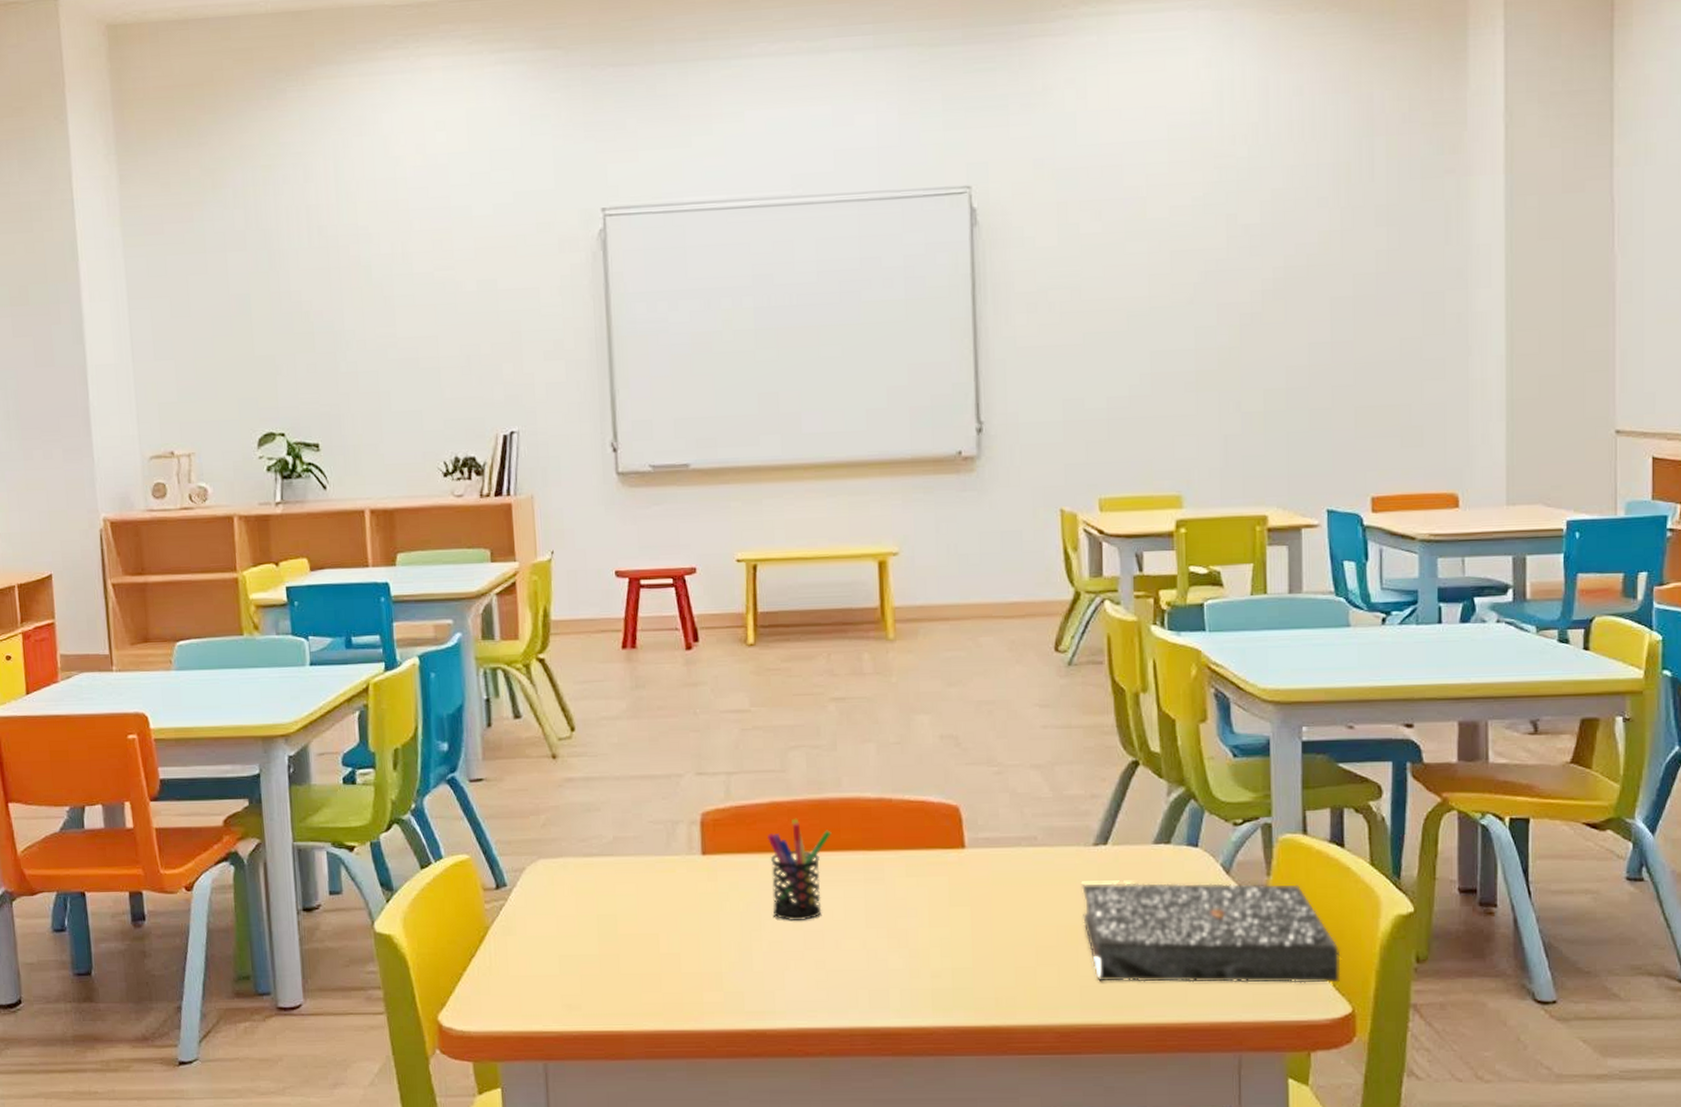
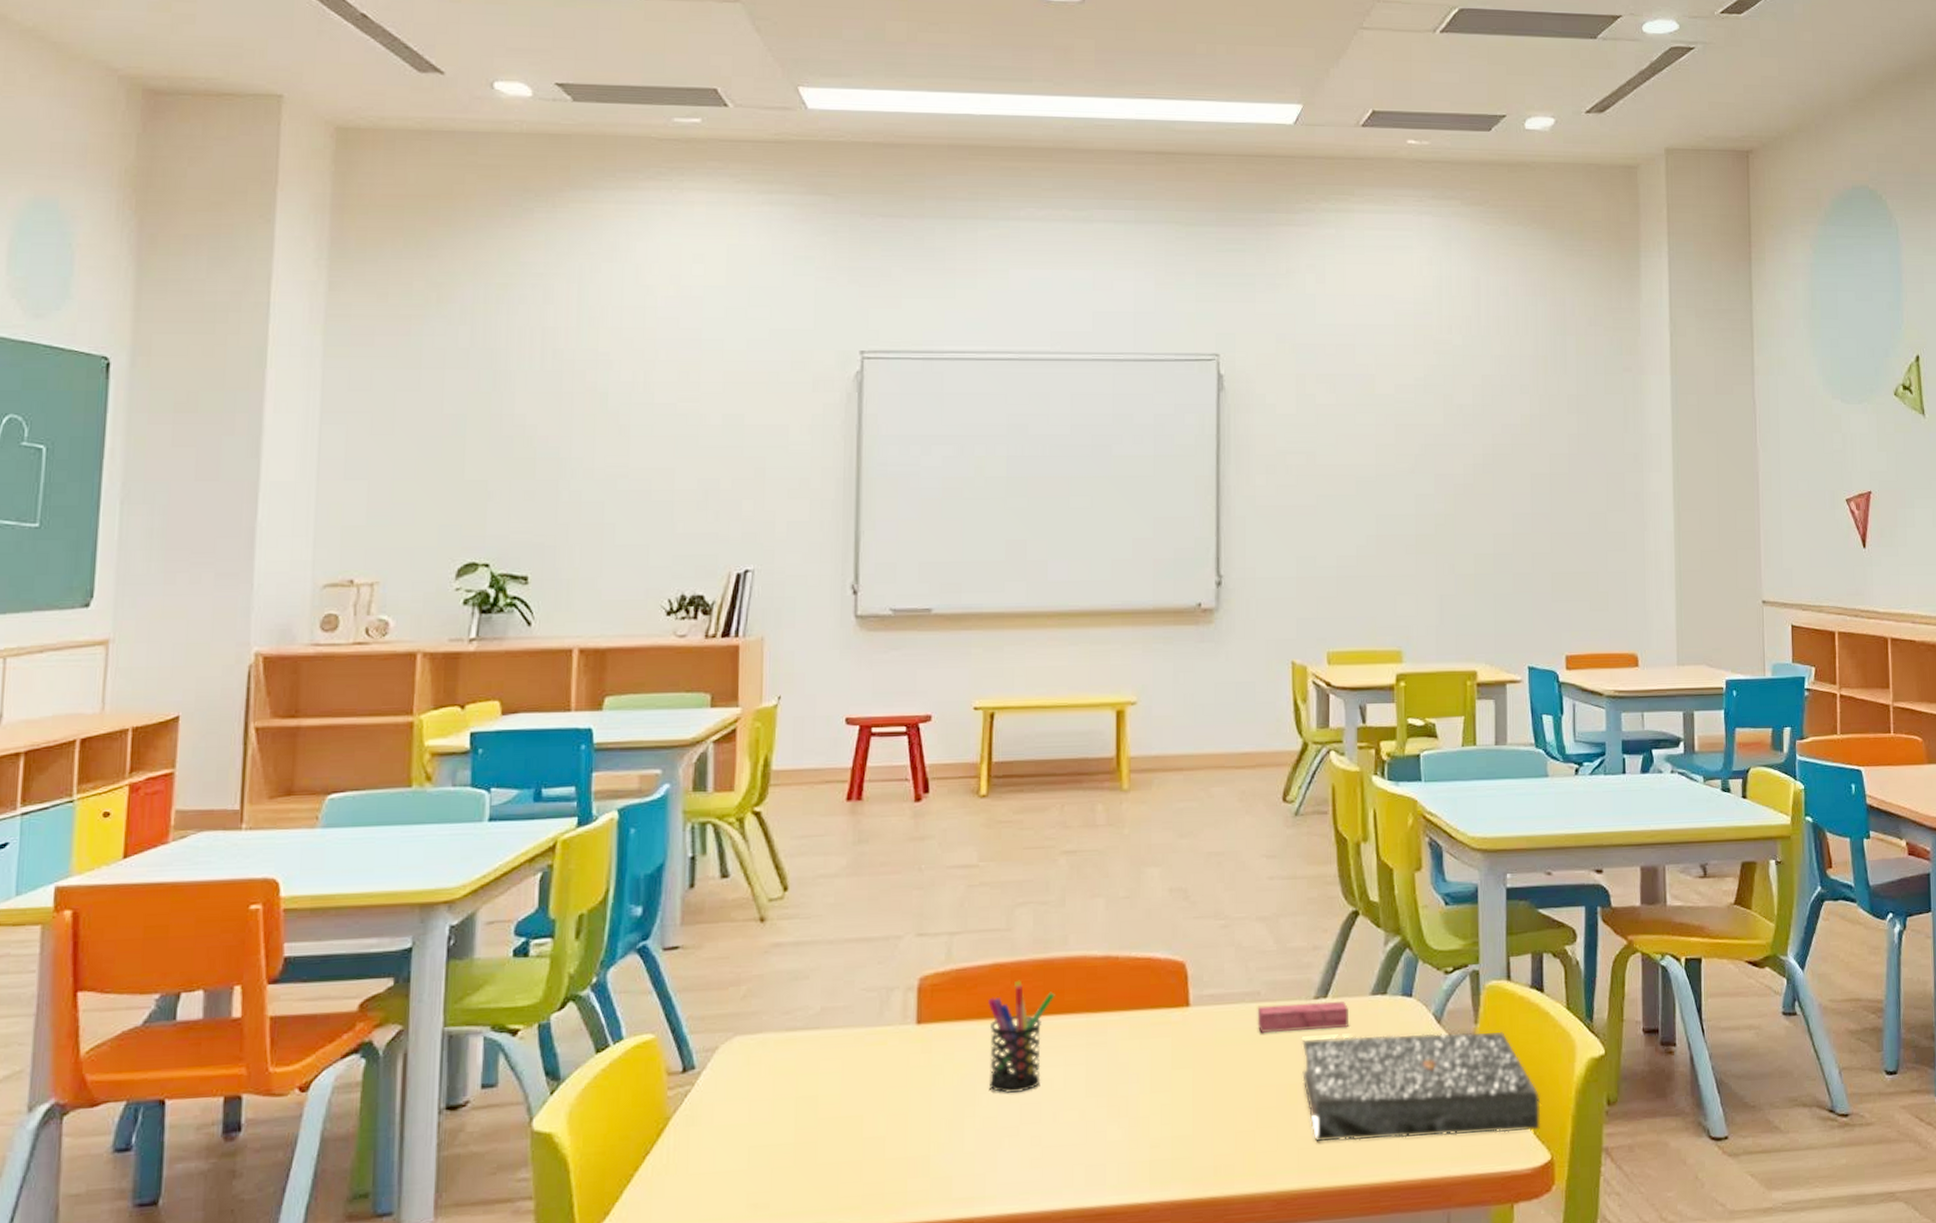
eraser: none [1034,848,1130,877] -> present [1257,1001,1348,1034]

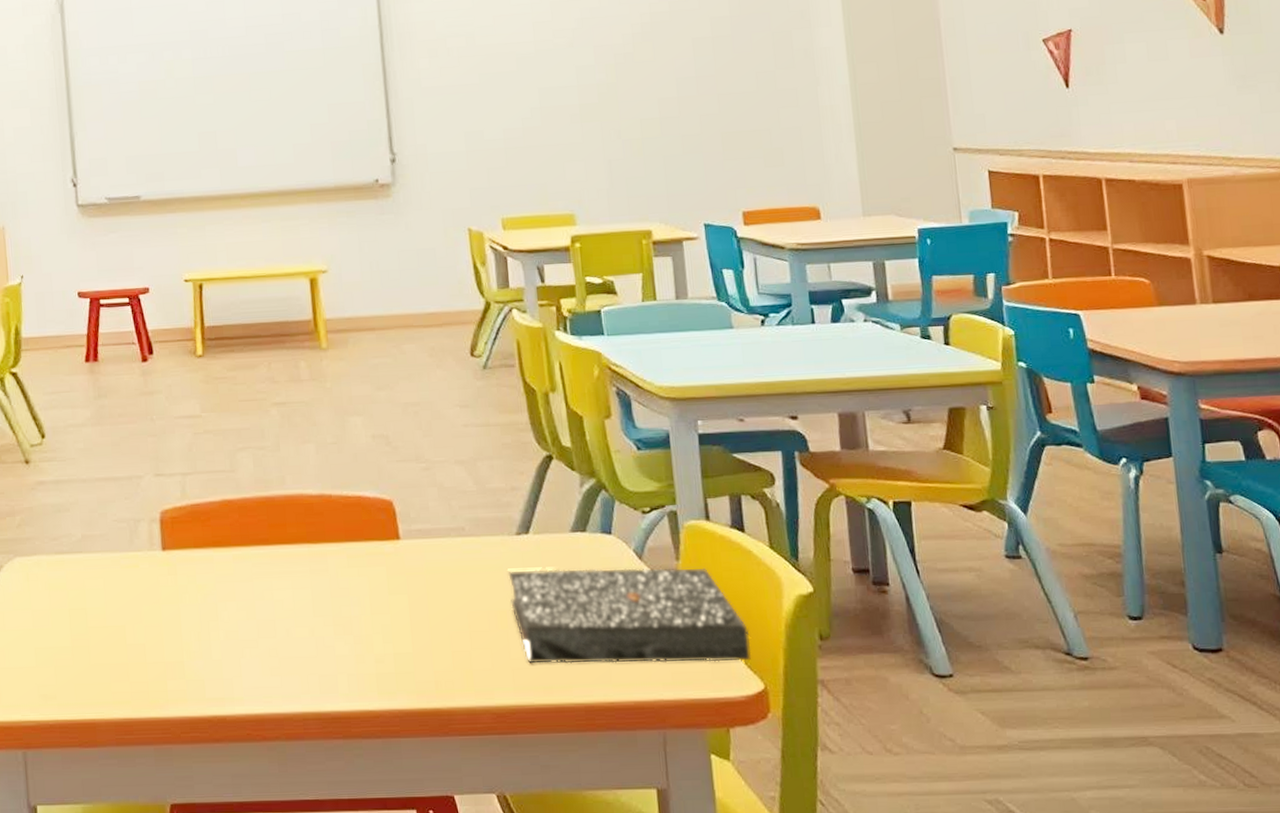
pen holder: present [988,980,1055,1093] -> none [221,514,279,611]
eraser: present [1257,1001,1348,1034] -> none [463,537,551,565]

